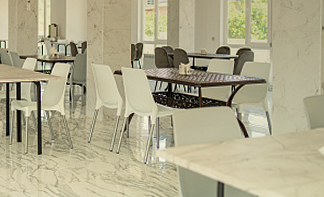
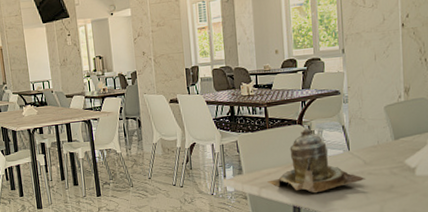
teapot: none [196,111,284,171] -> present [267,128,365,193]

